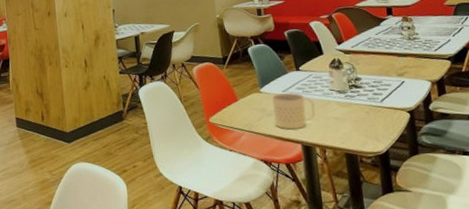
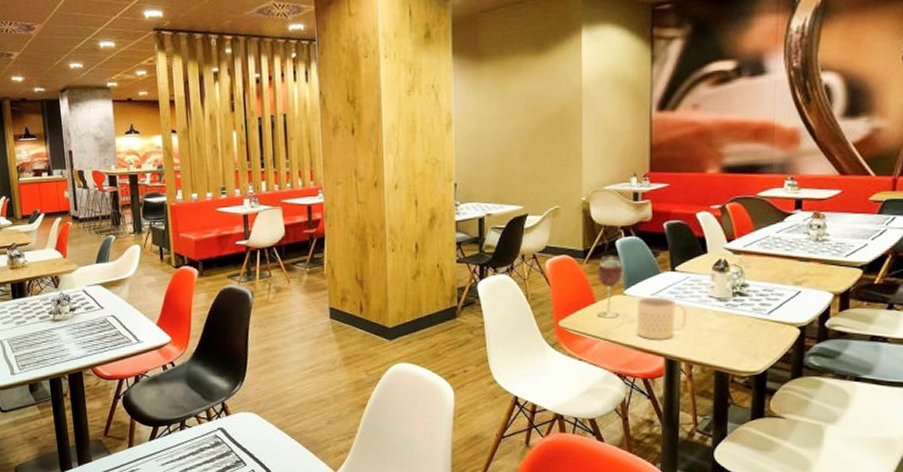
wineglass: none [236,60,258,114] -> present [598,255,623,319]

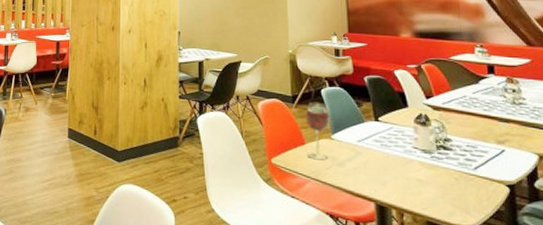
mug: present [635,296,688,341] -> none [343,143,394,186]

